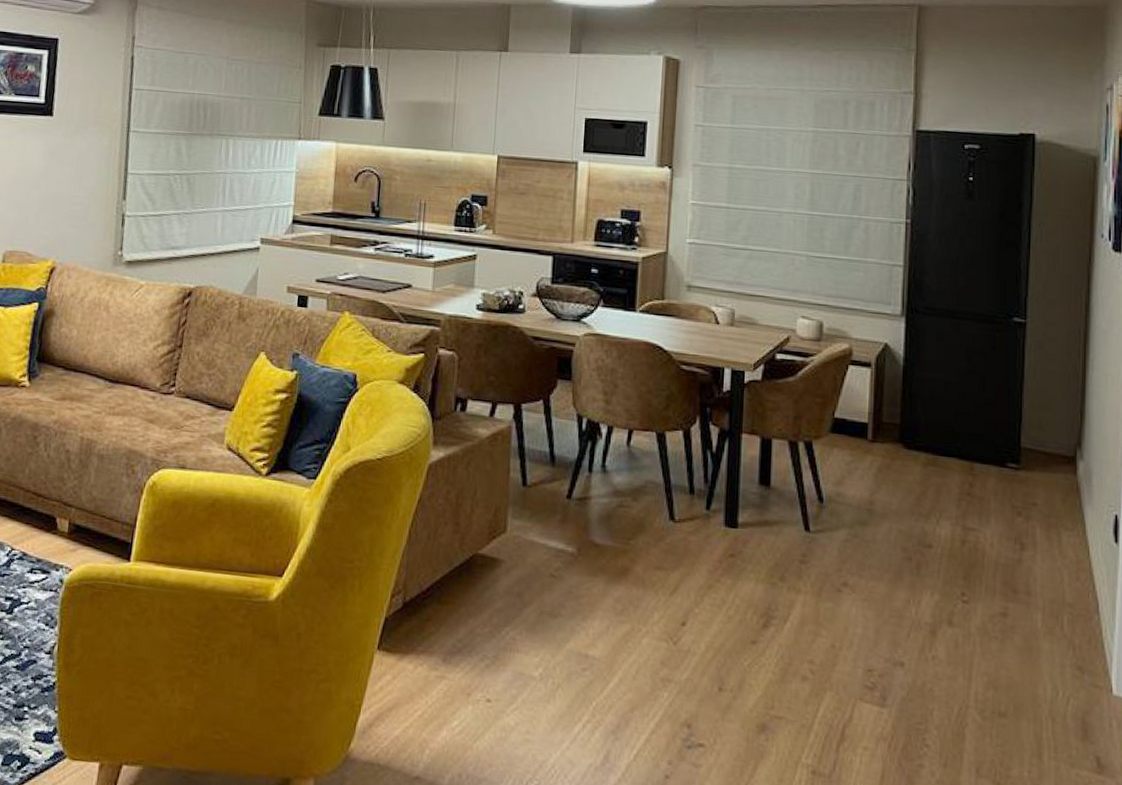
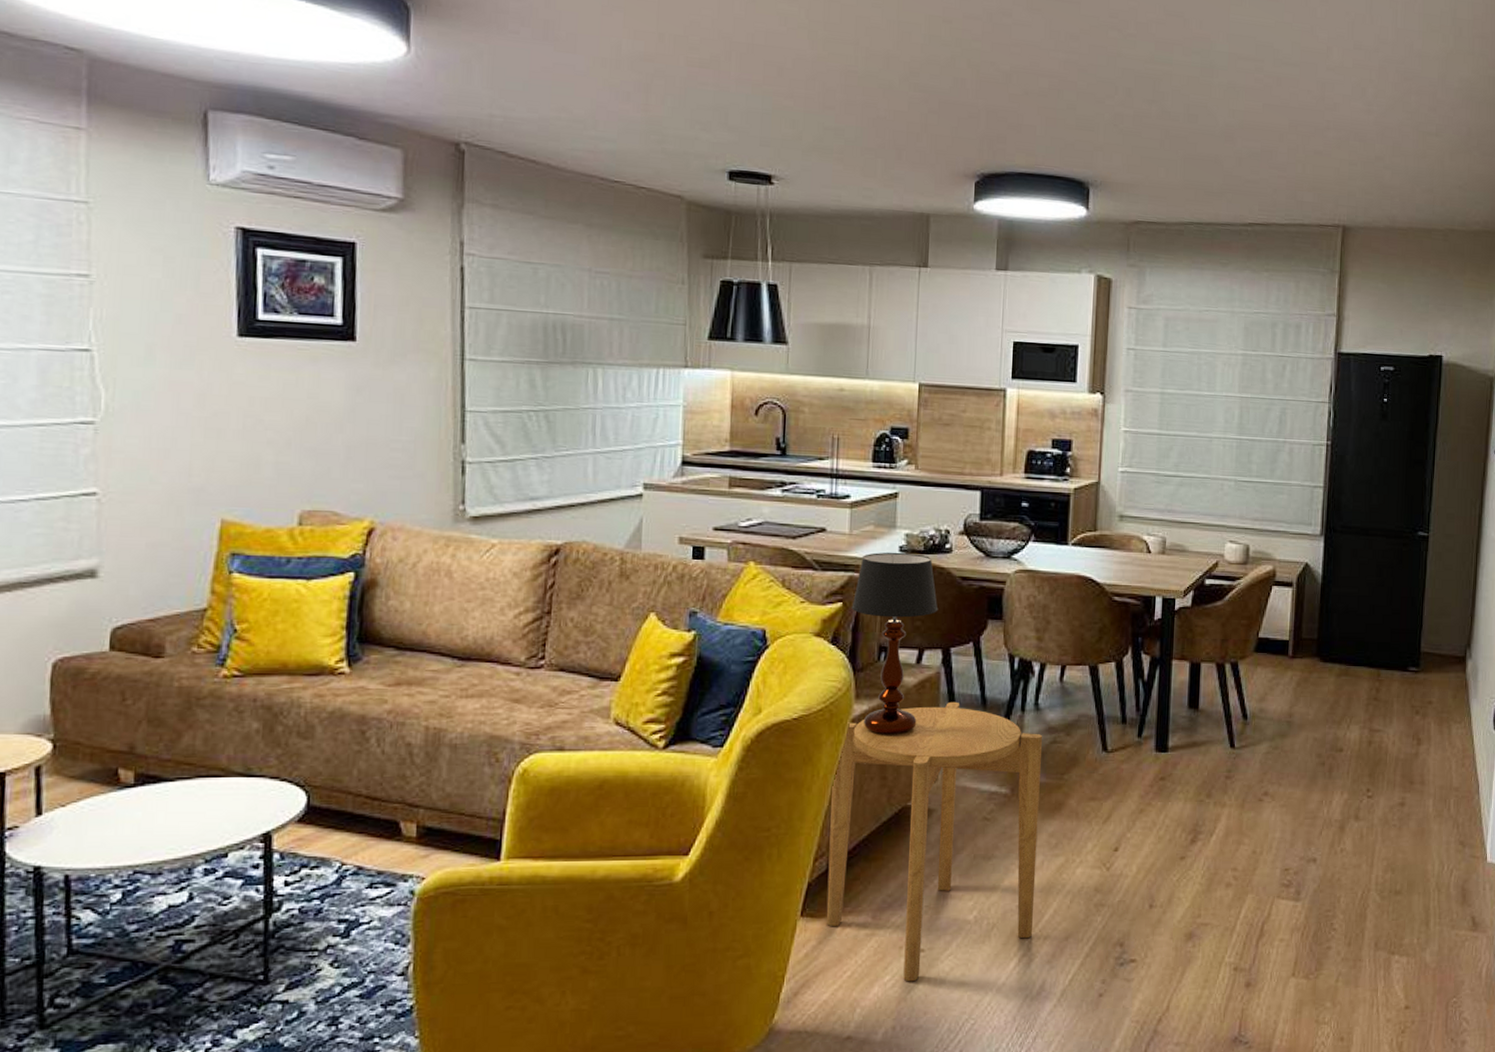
side table: none [400,456,610,731] -> present [826,701,1043,982]
table lamp: none [432,309,511,484] -> present [851,552,939,735]

